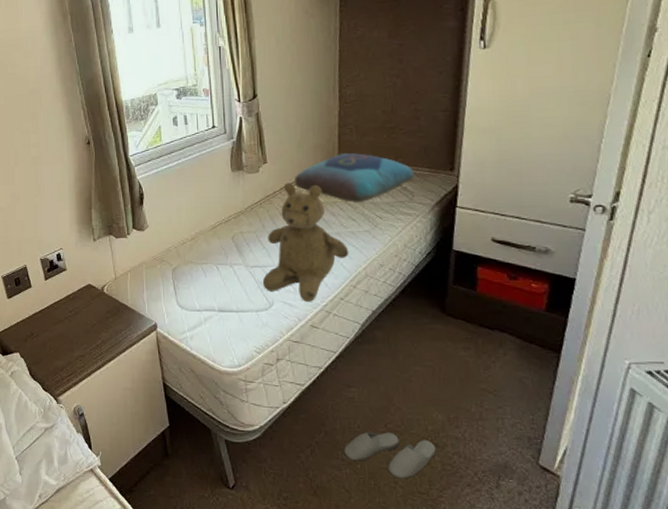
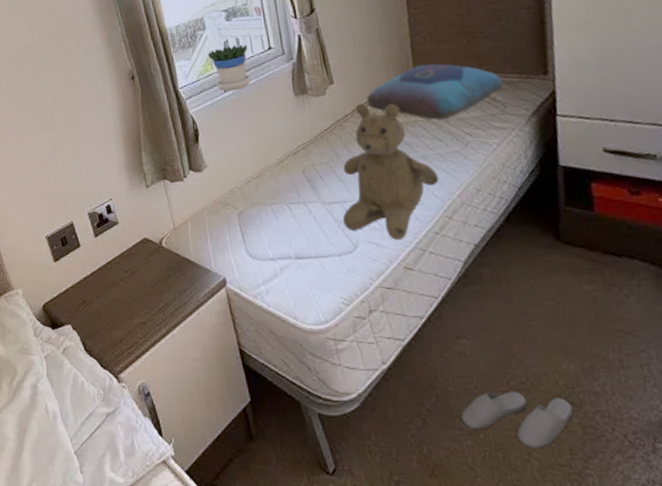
flowerpot: none [158,121,195,163] -> present [208,44,252,92]

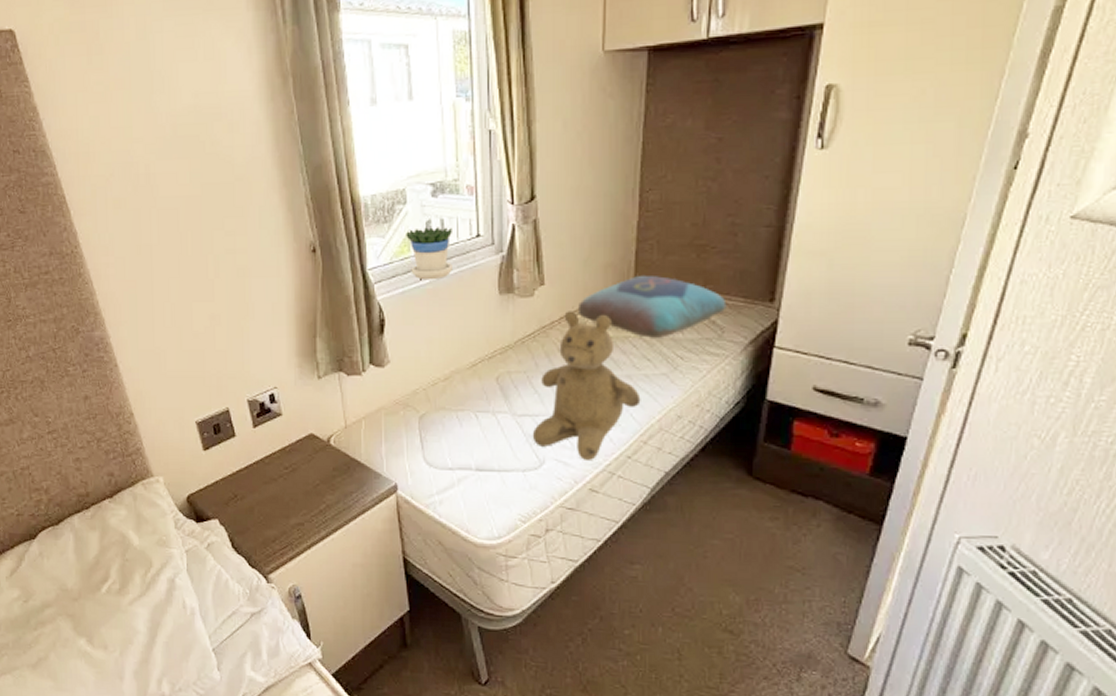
slippers: present [461,391,573,449] -> none [622,616,730,672]

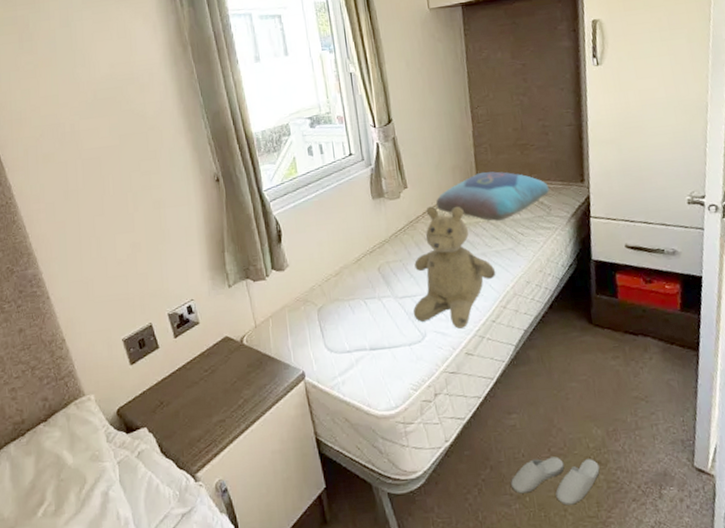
flowerpot: present [406,227,452,280] -> none [292,150,333,195]
slippers: none [622,616,730,672] -> present [511,456,600,506]

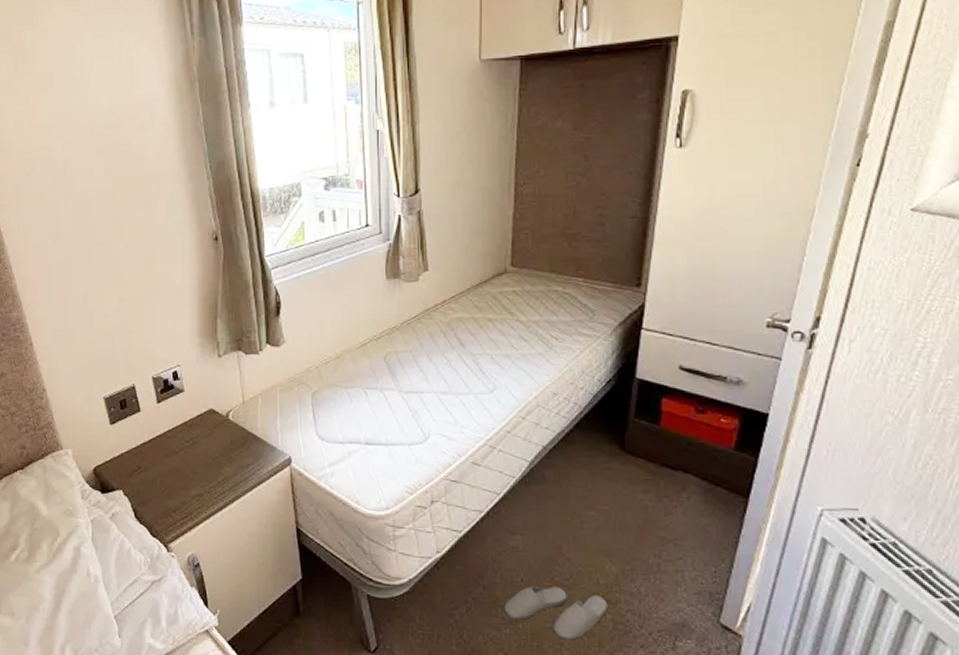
teddy bear: present [413,206,496,329] -> none [417,295,519,435]
cushion: present [436,171,550,221] -> none [460,261,597,320]

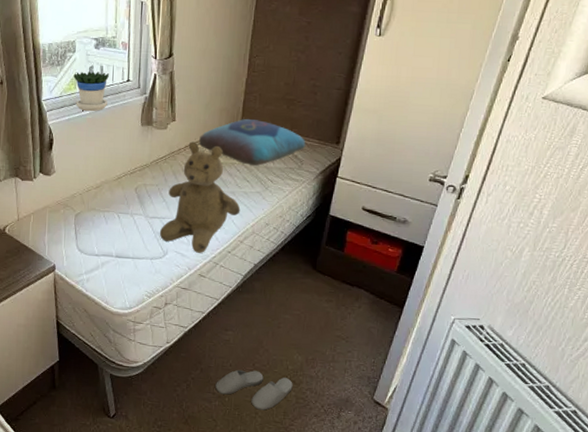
flowerpot: none [301,217,343,266] -> present [73,71,109,112]
teddy bear: none [417,295,519,435] -> present [159,141,241,253]
cushion: none [460,261,597,320] -> present [199,118,306,166]

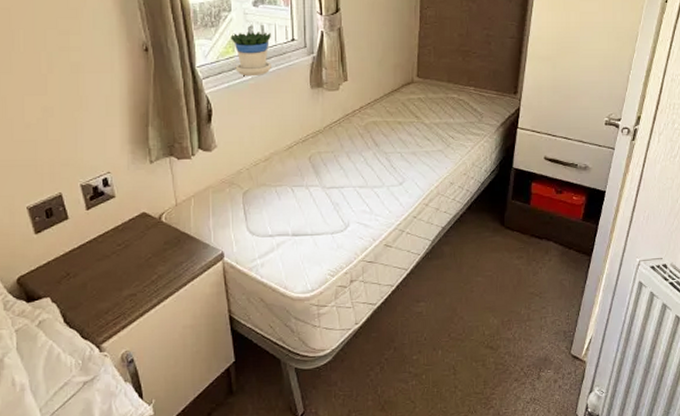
teddy bear: present [159,141,241,253] -> none [338,102,423,221]
cushion: present [199,118,306,166] -> none [375,73,484,122]
slippers: present [215,369,293,410] -> none [411,341,491,383]

